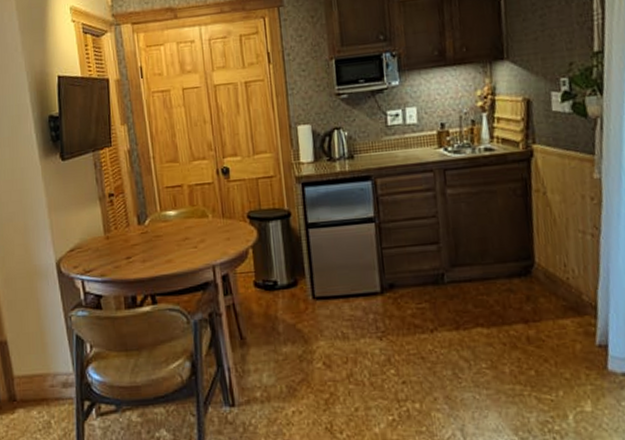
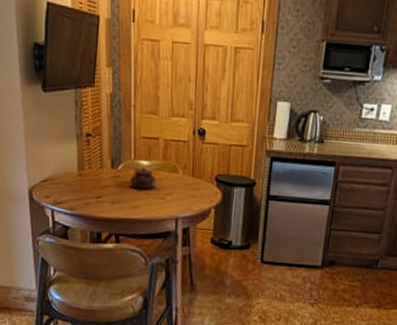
teapot: none [158,217,186,241] -> present [130,166,156,189]

